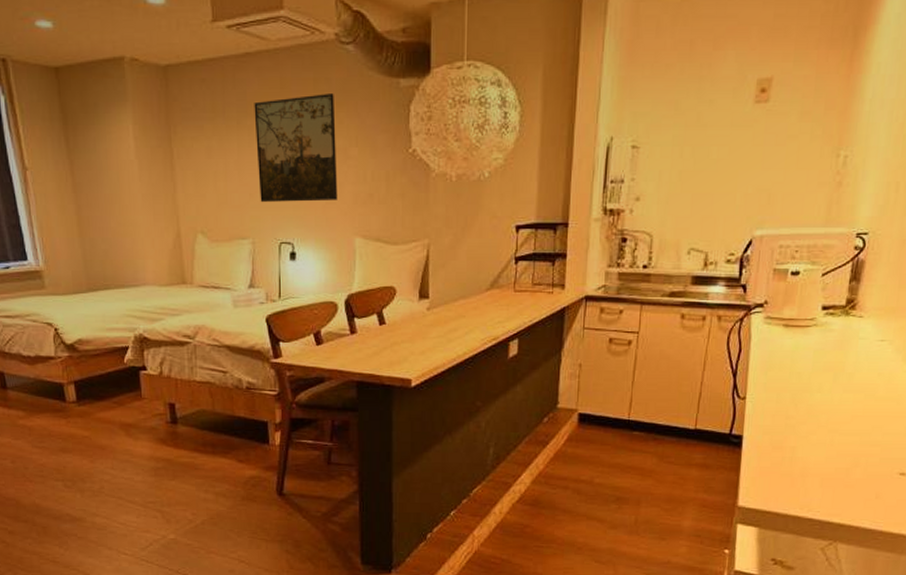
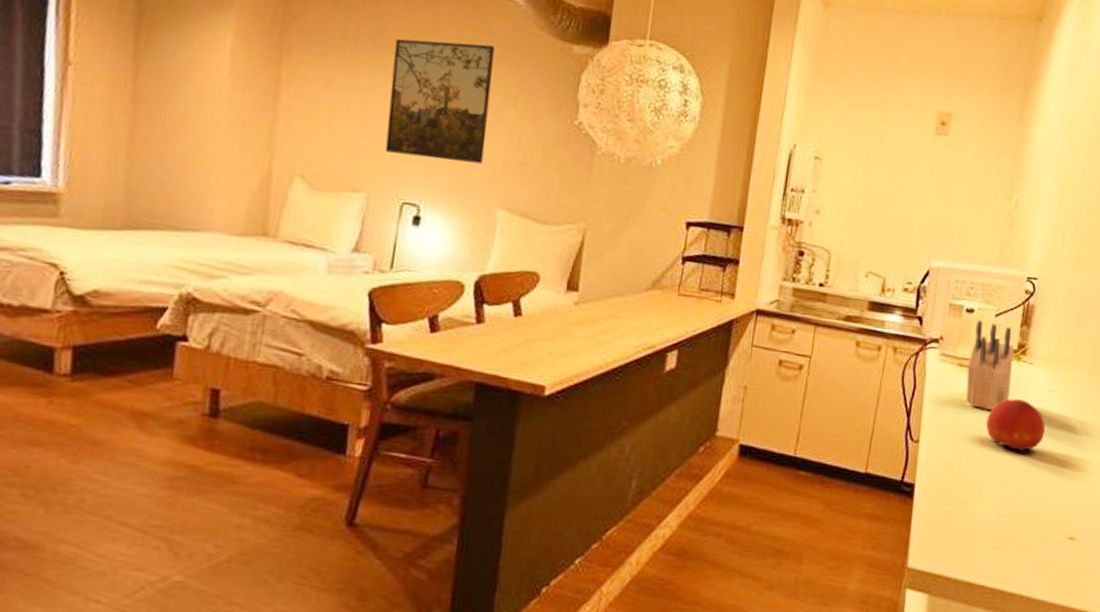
knife block: none [792,281,842,364] -> present [966,320,1014,410]
fruit: none [813,352,876,402] -> present [986,398,1046,455]

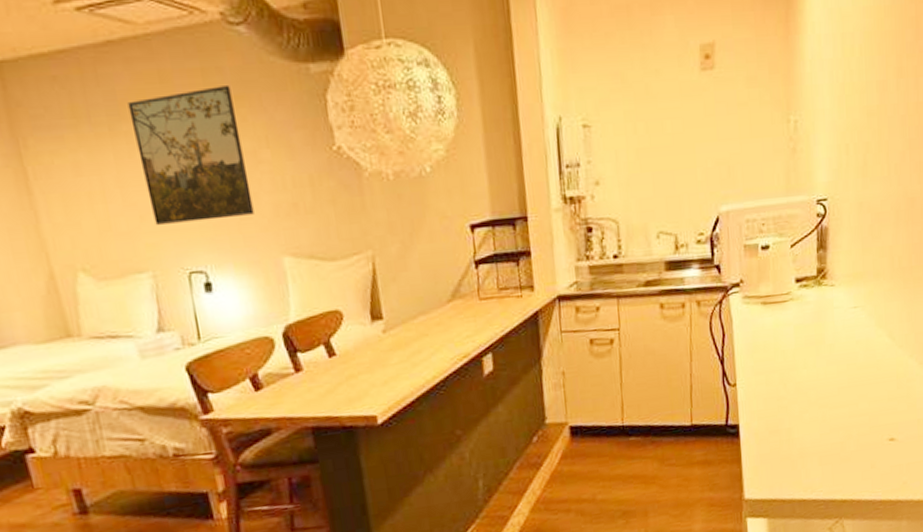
knife block: present [966,320,1014,410] -> none [771,254,815,341]
fruit: present [986,398,1046,455] -> none [797,322,855,373]

